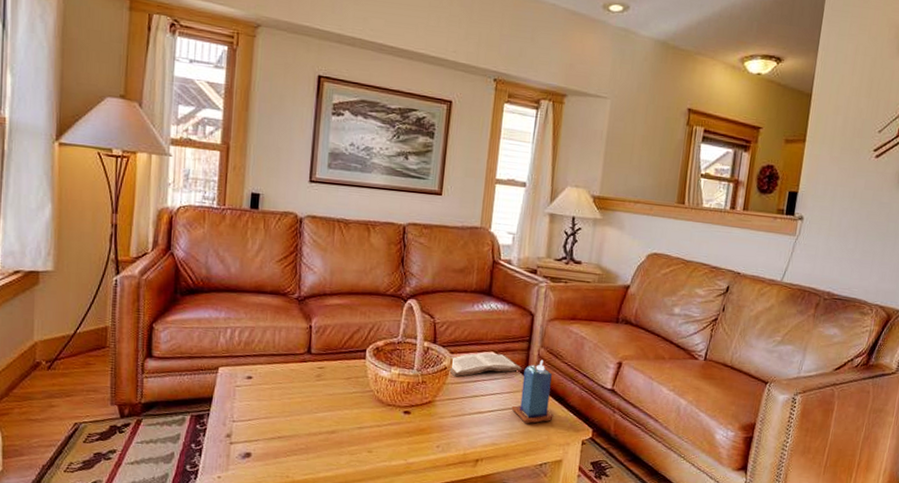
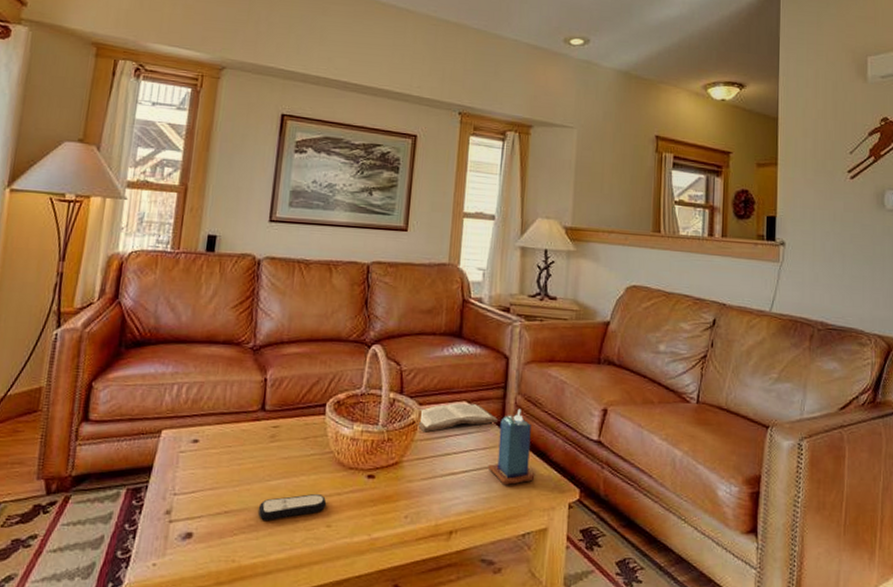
remote control: none [307,424,368,446] -> present [258,493,327,520]

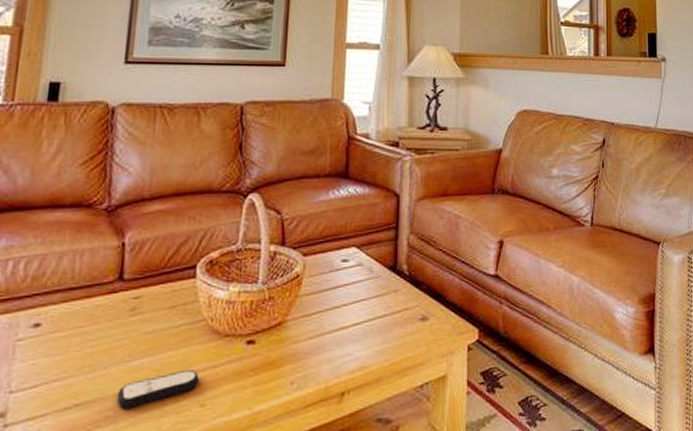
book: present [416,403,498,431] -> none [301,249,390,284]
candle: present [489,408,535,486] -> none [382,249,432,335]

